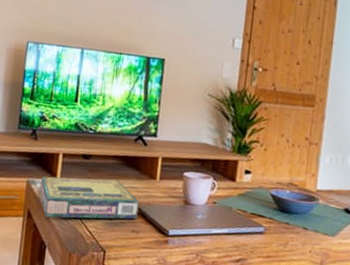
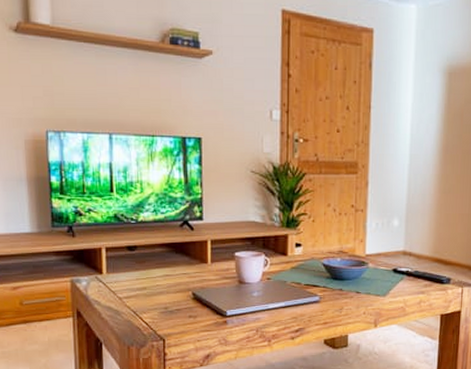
video game box: present [40,176,139,220] -> none [86,268,193,315]

